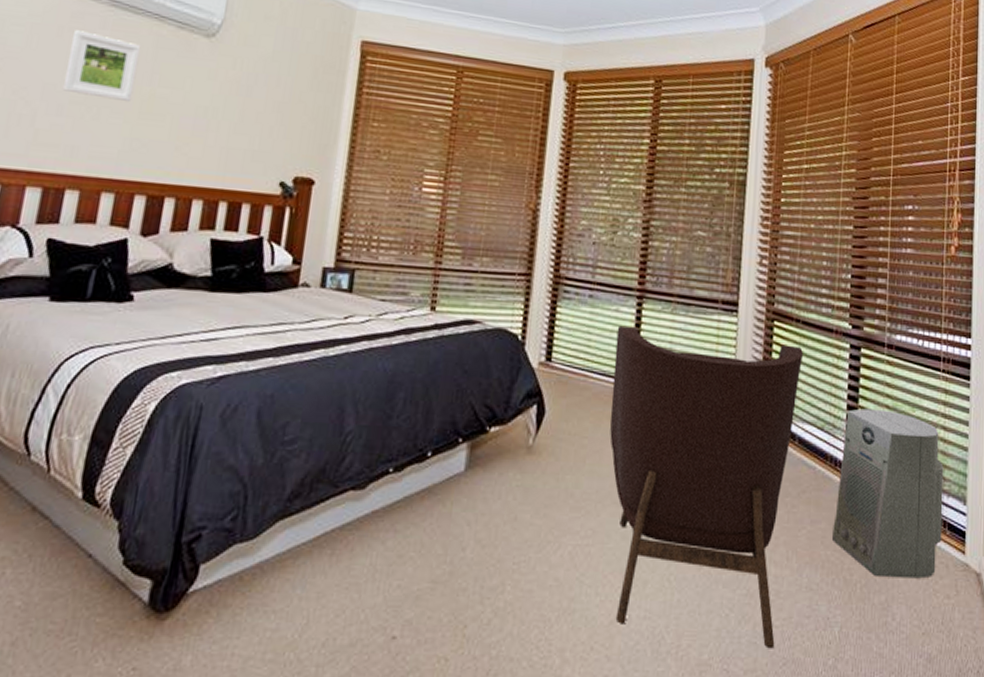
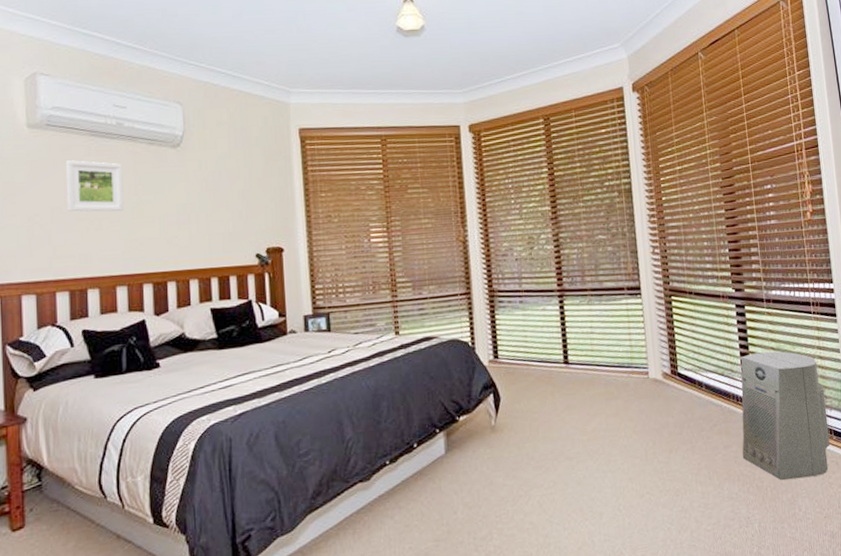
armchair: present [609,325,803,649] -> none [546,313,710,548]

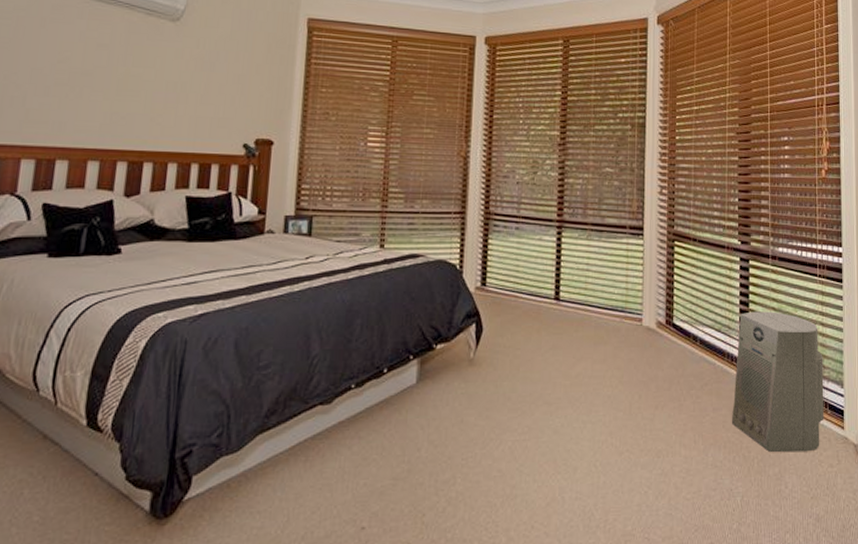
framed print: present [65,160,124,212] -> none [48,21,115,80]

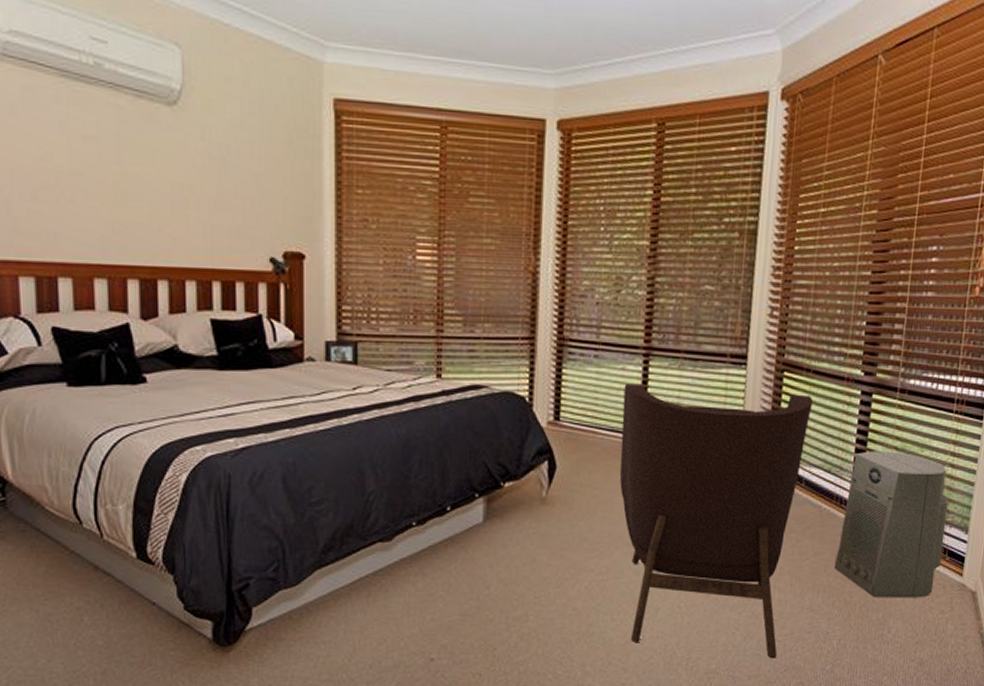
armchair: none [538,252,700,518] -> present [619,383,813,659]

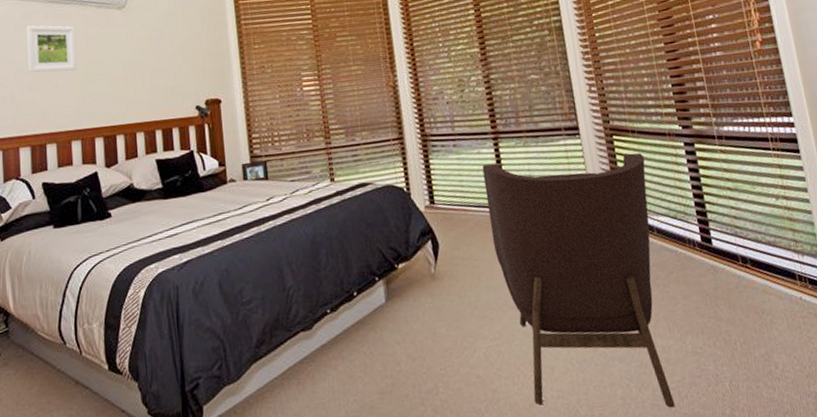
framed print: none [27,107,104,182] -> present [26,25,77,73]
air purifier: present [835,451,949,598] -> none [694,191,806,333]

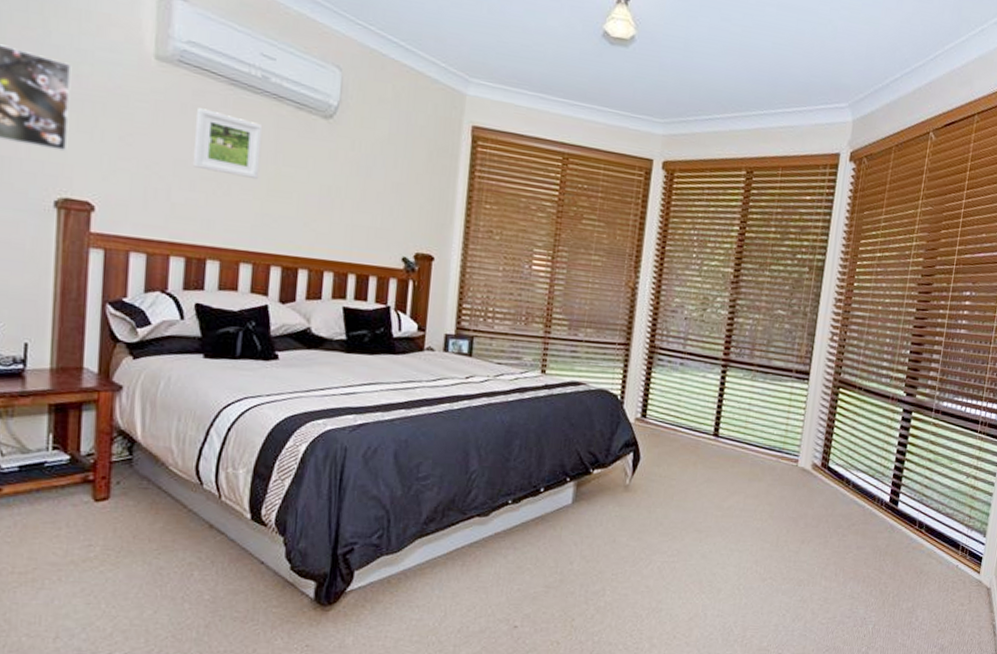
armchair: present [482,153,675,408] -> none [694,389,863,640]

